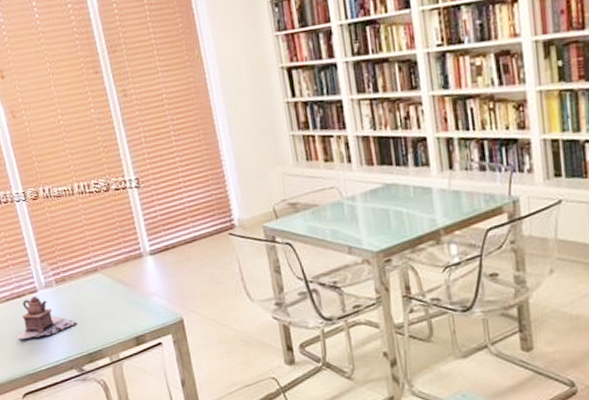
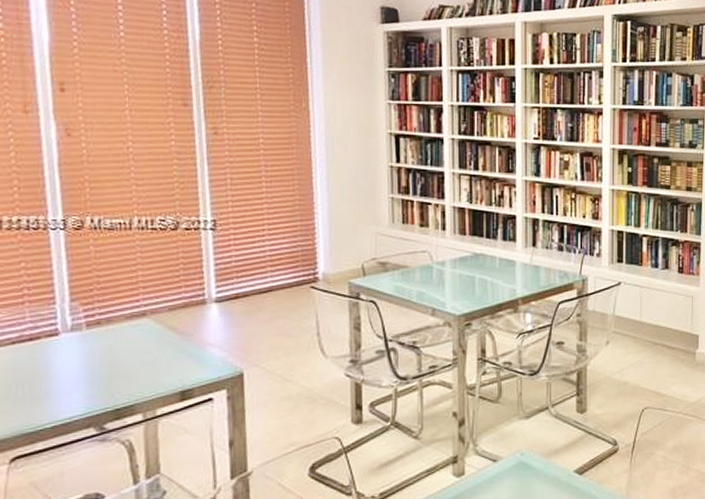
teapot: present [16,296,77,340] -> none [17,339,107,391]

